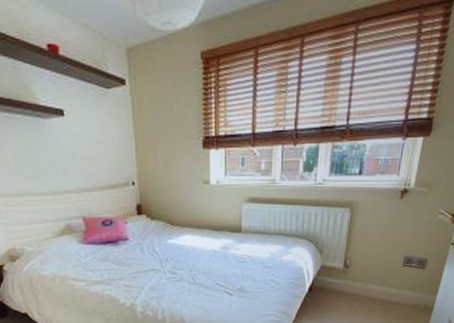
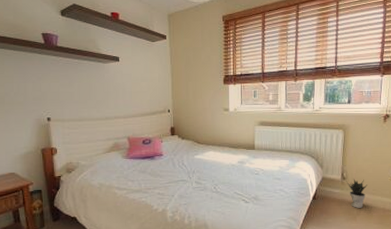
potted plant: none [349,267,373,300] -> present [347,178,367,208]

